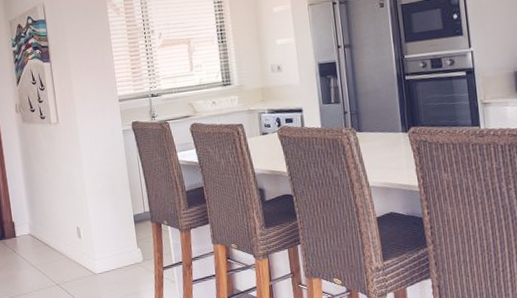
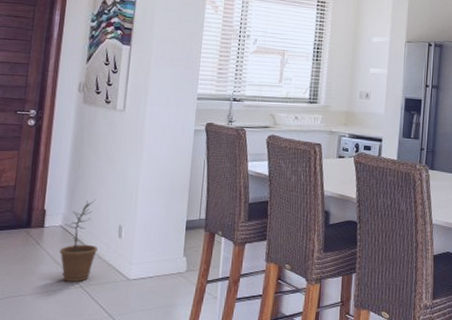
plant pot: none [31,207,64,282] -> present [59,199,98,282]

